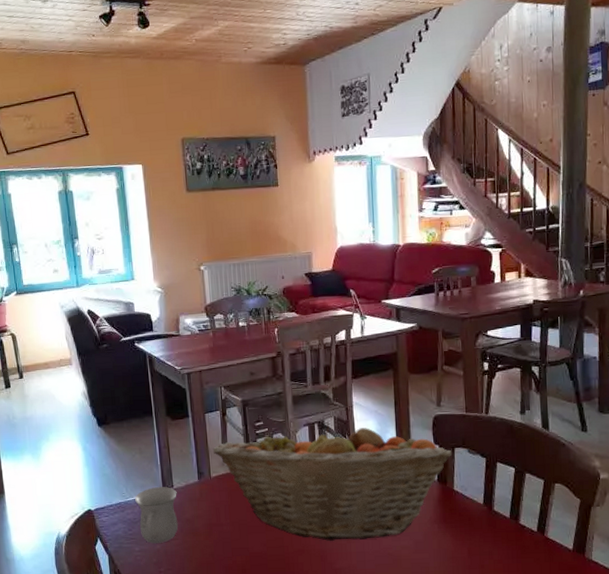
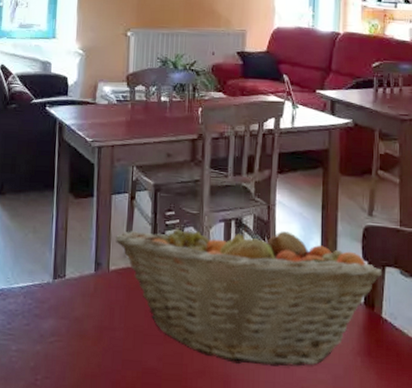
mug: present [135,487,178,543] -> none [20,274,69,344]

